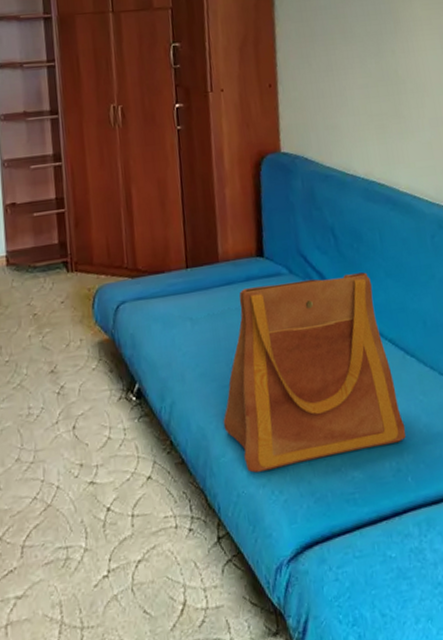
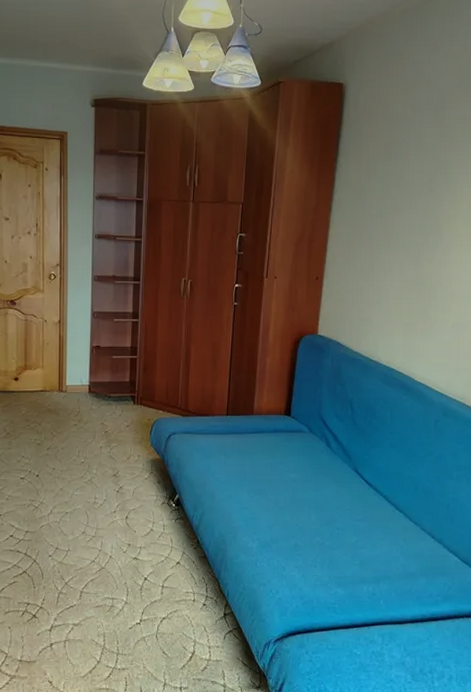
tote bag: present [223,272,406,473] -> none [240,438,385,575]

